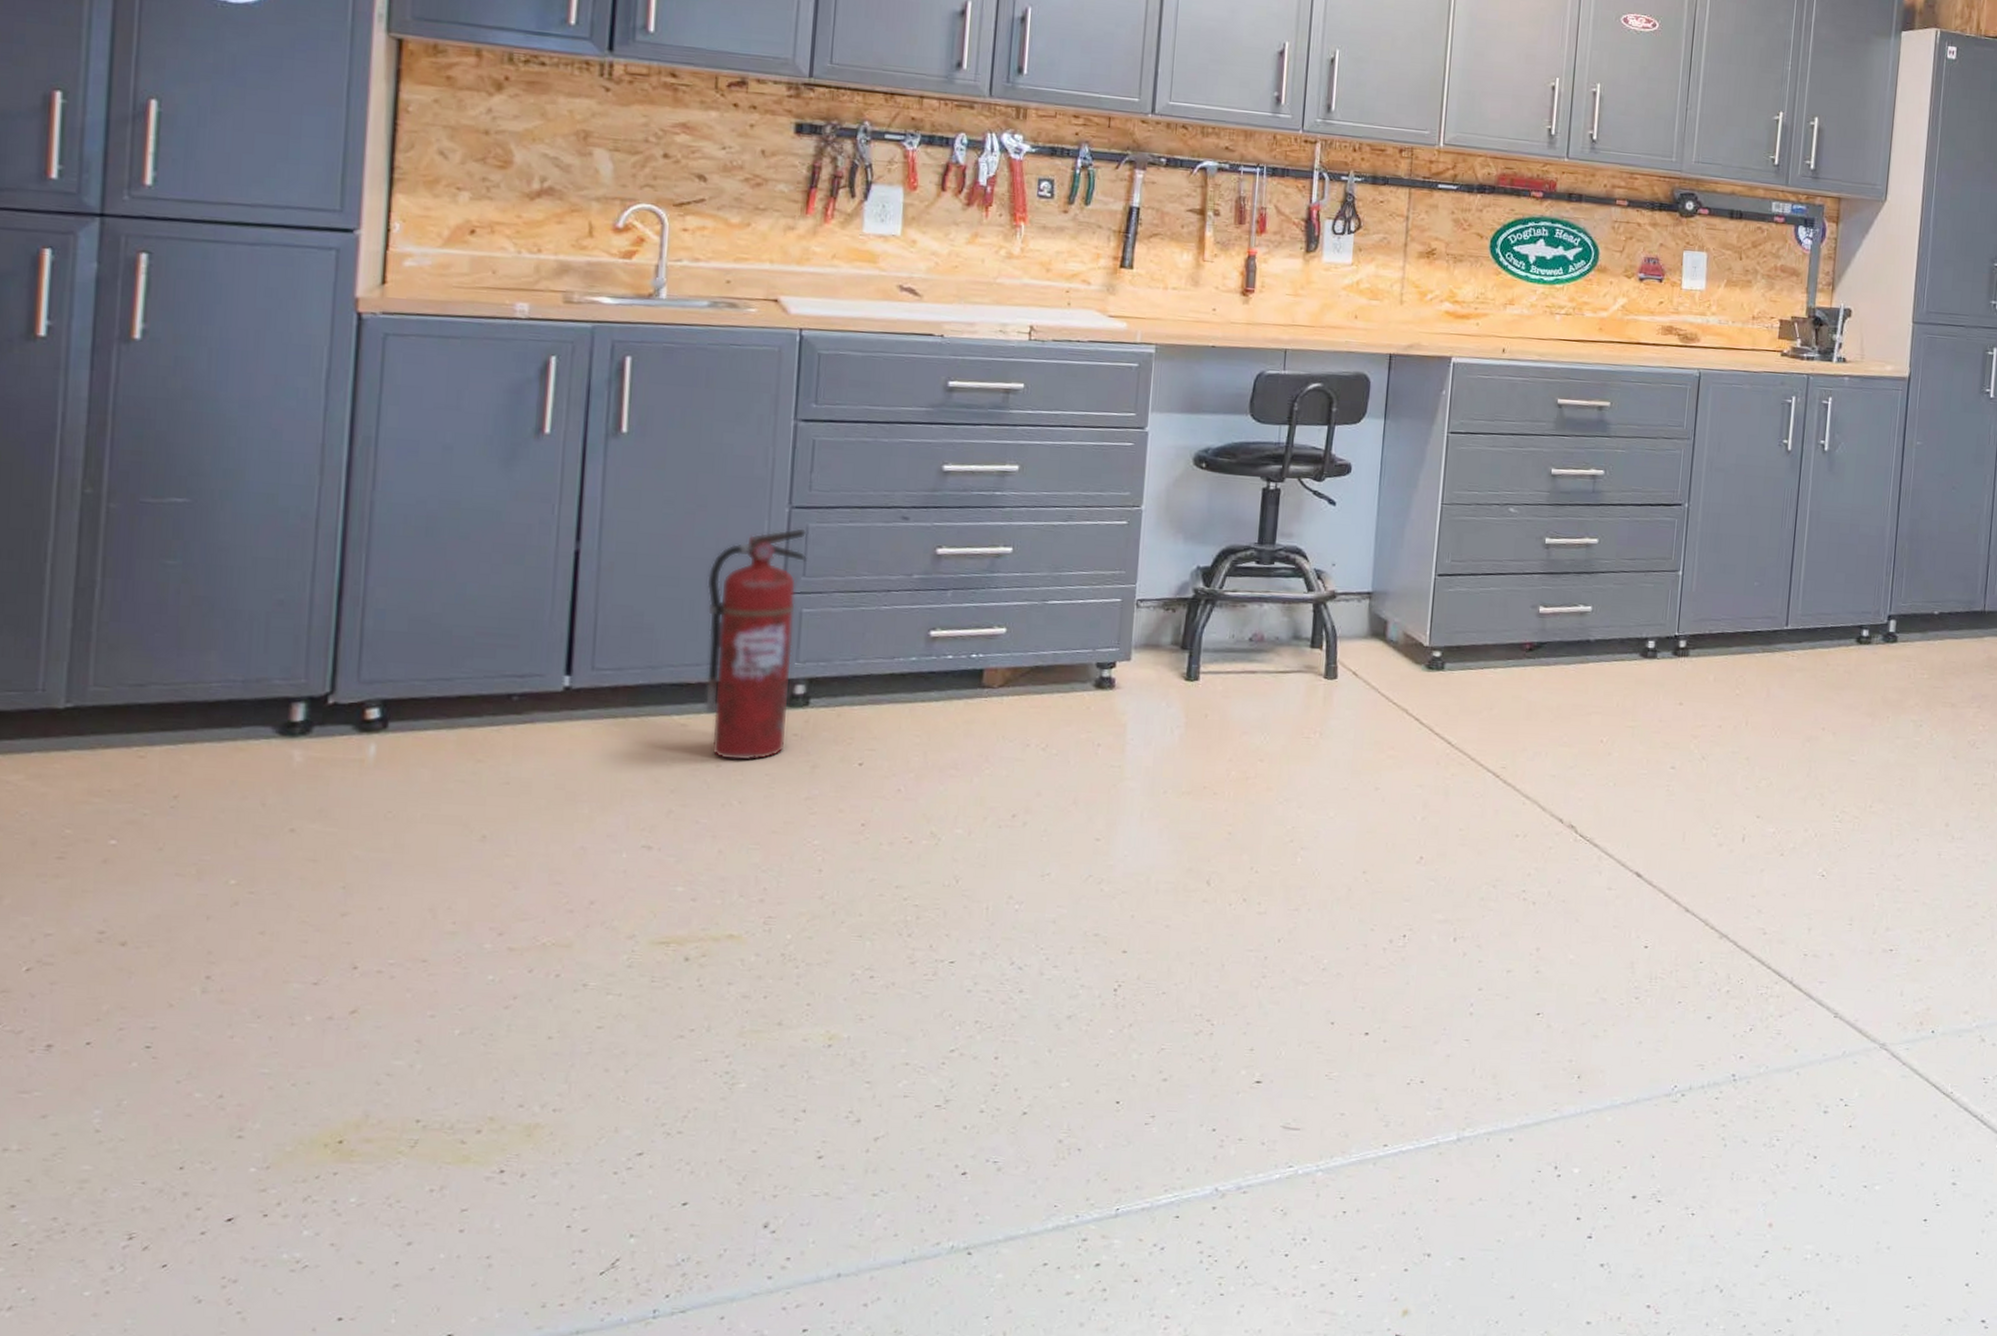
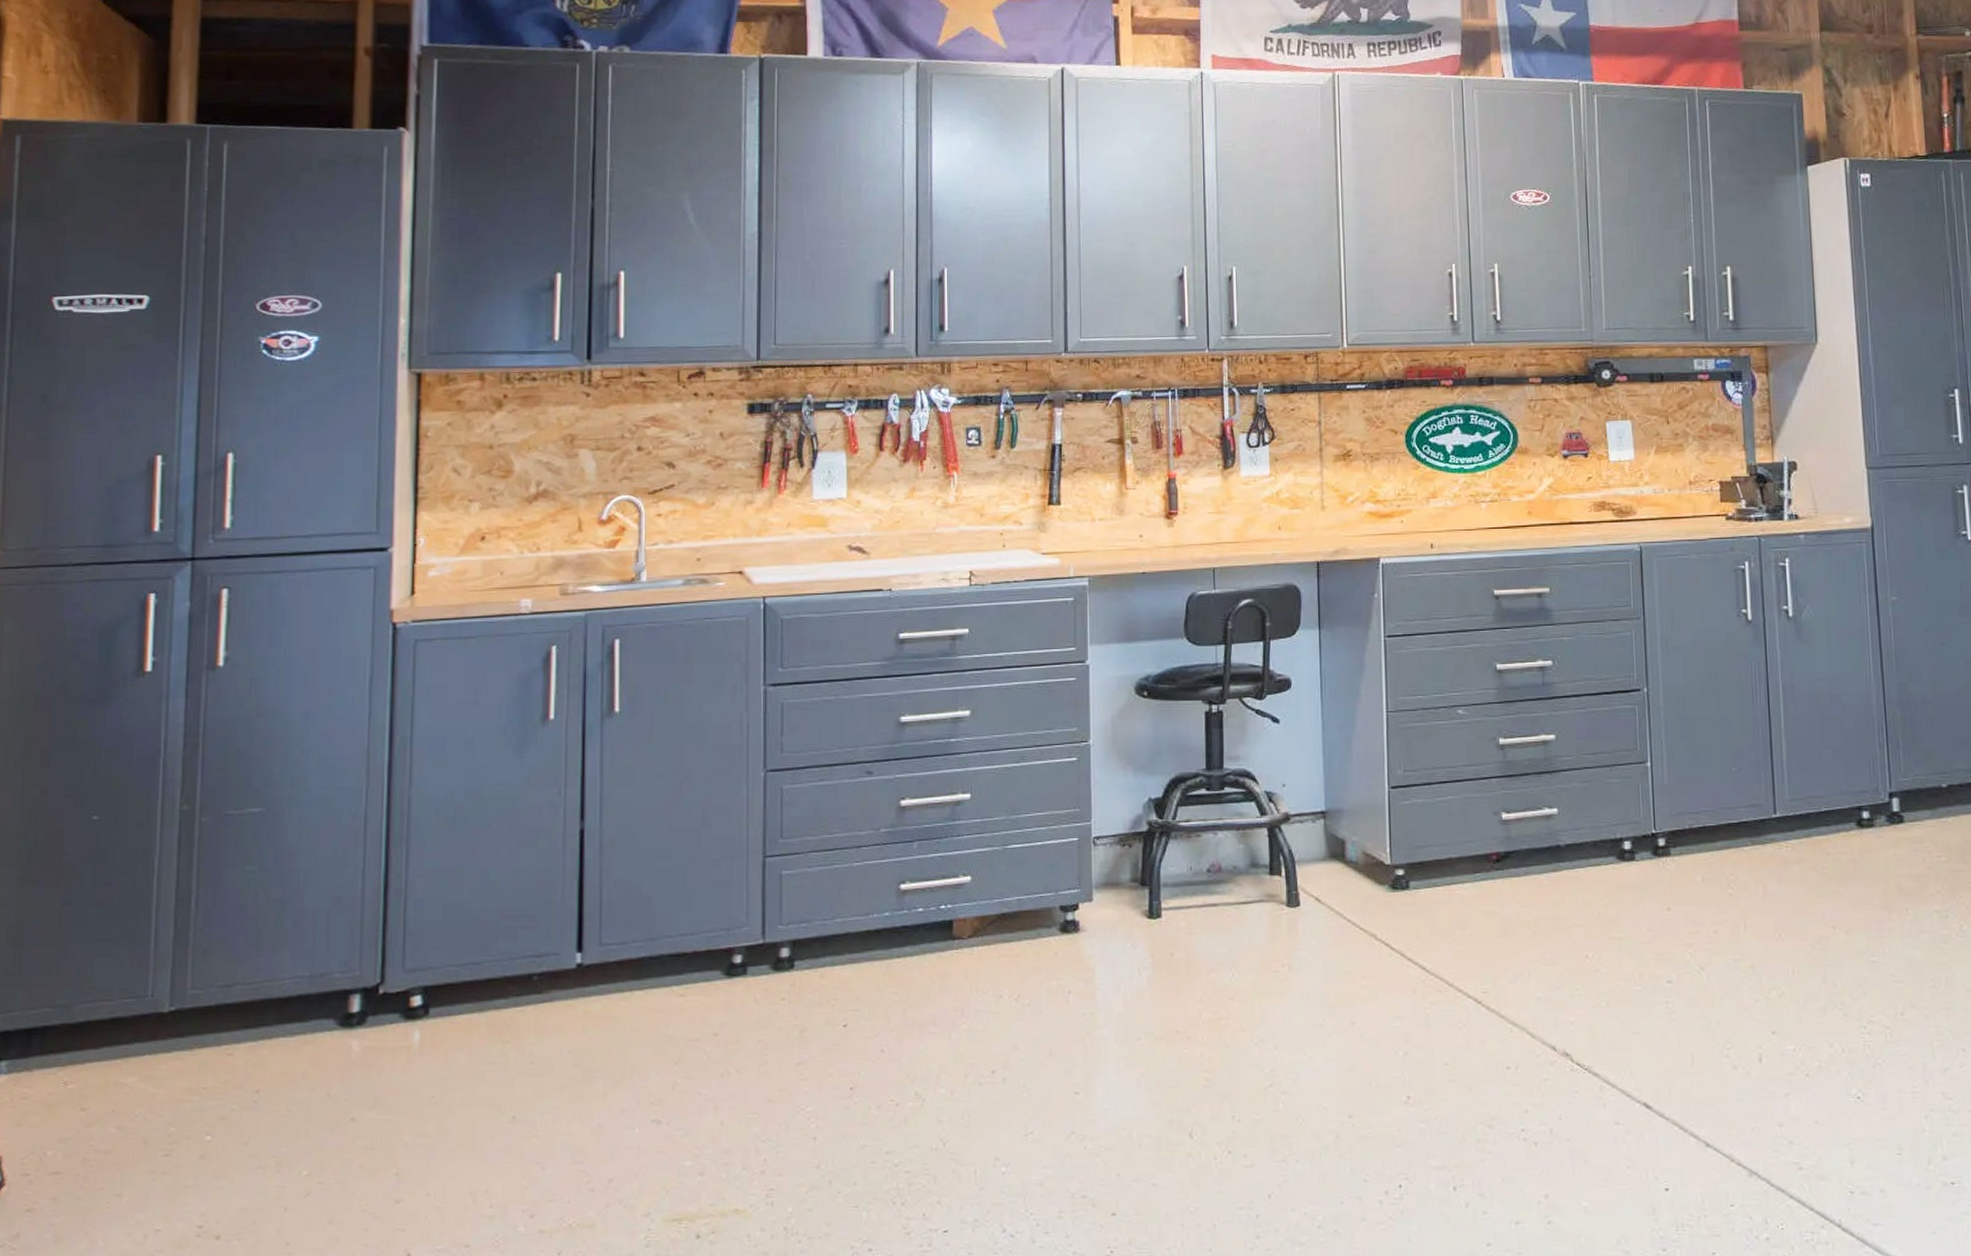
fire extinguisher: present [704,528,808,762] -> none [696,791,784,1029]

